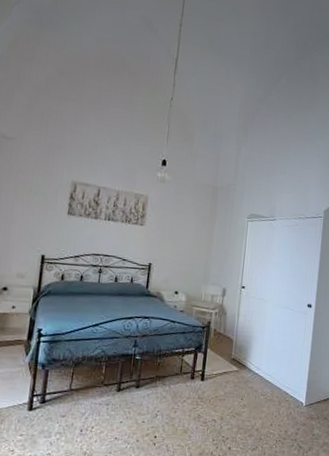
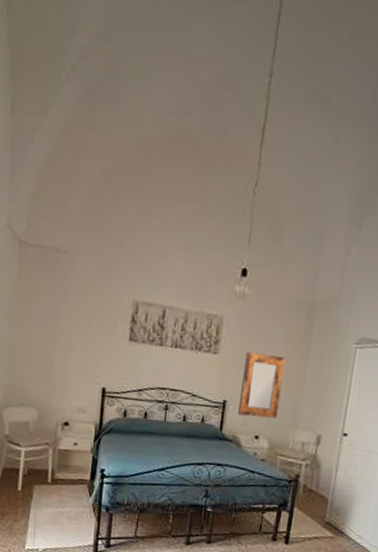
home mirror: none [161,224,197,277] -> present [238,352,286,419]

